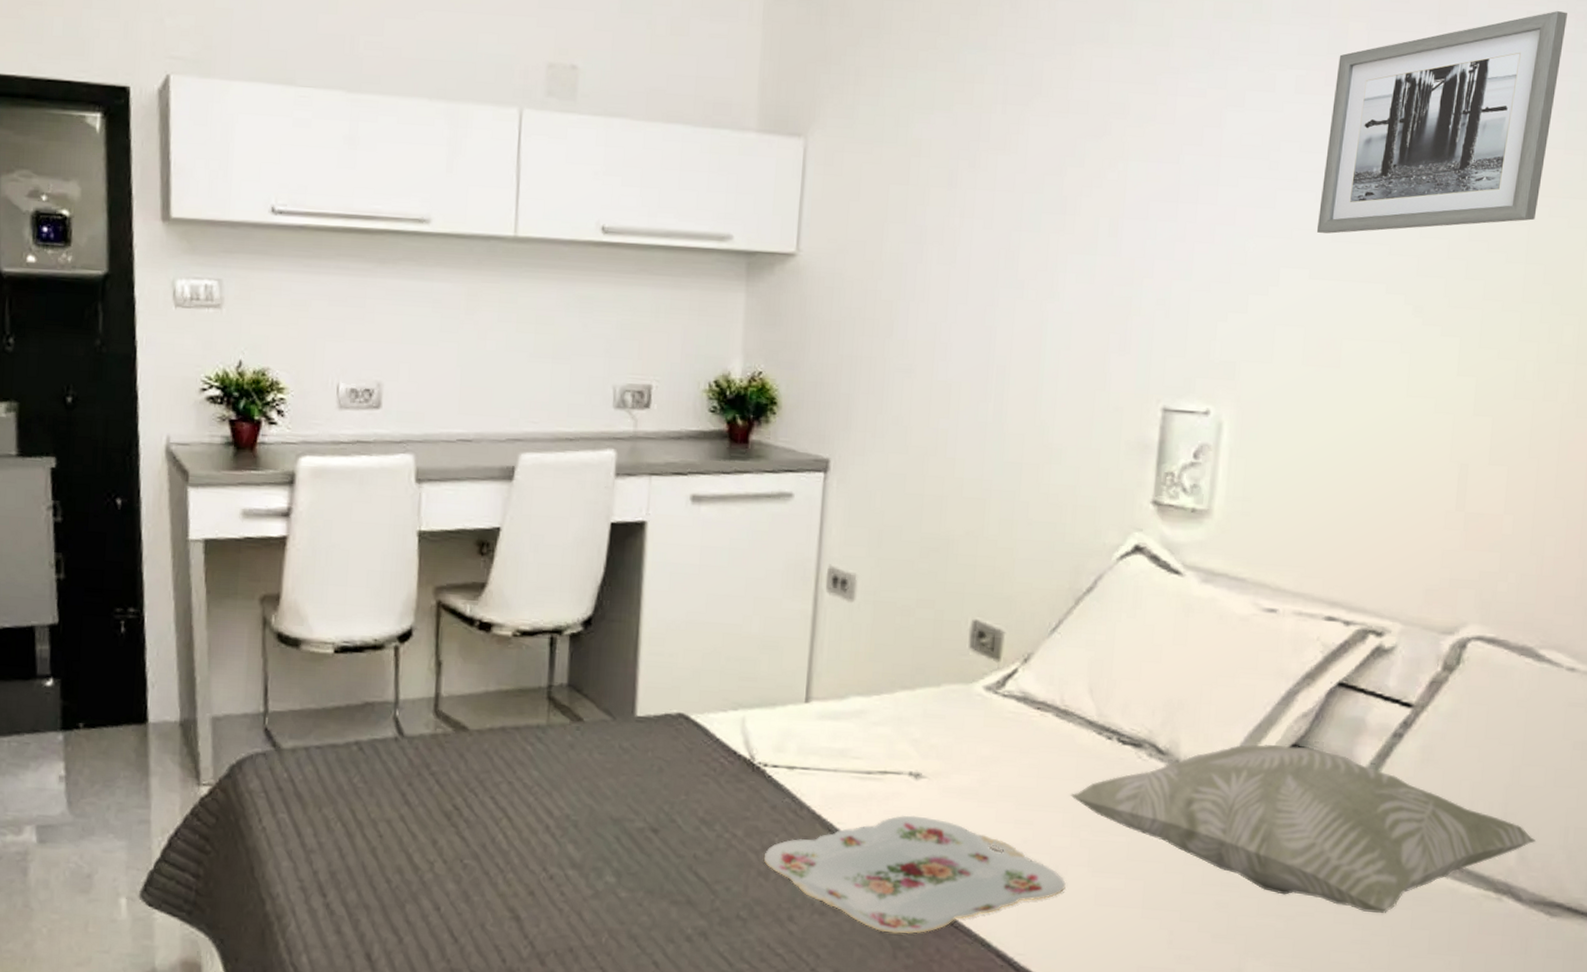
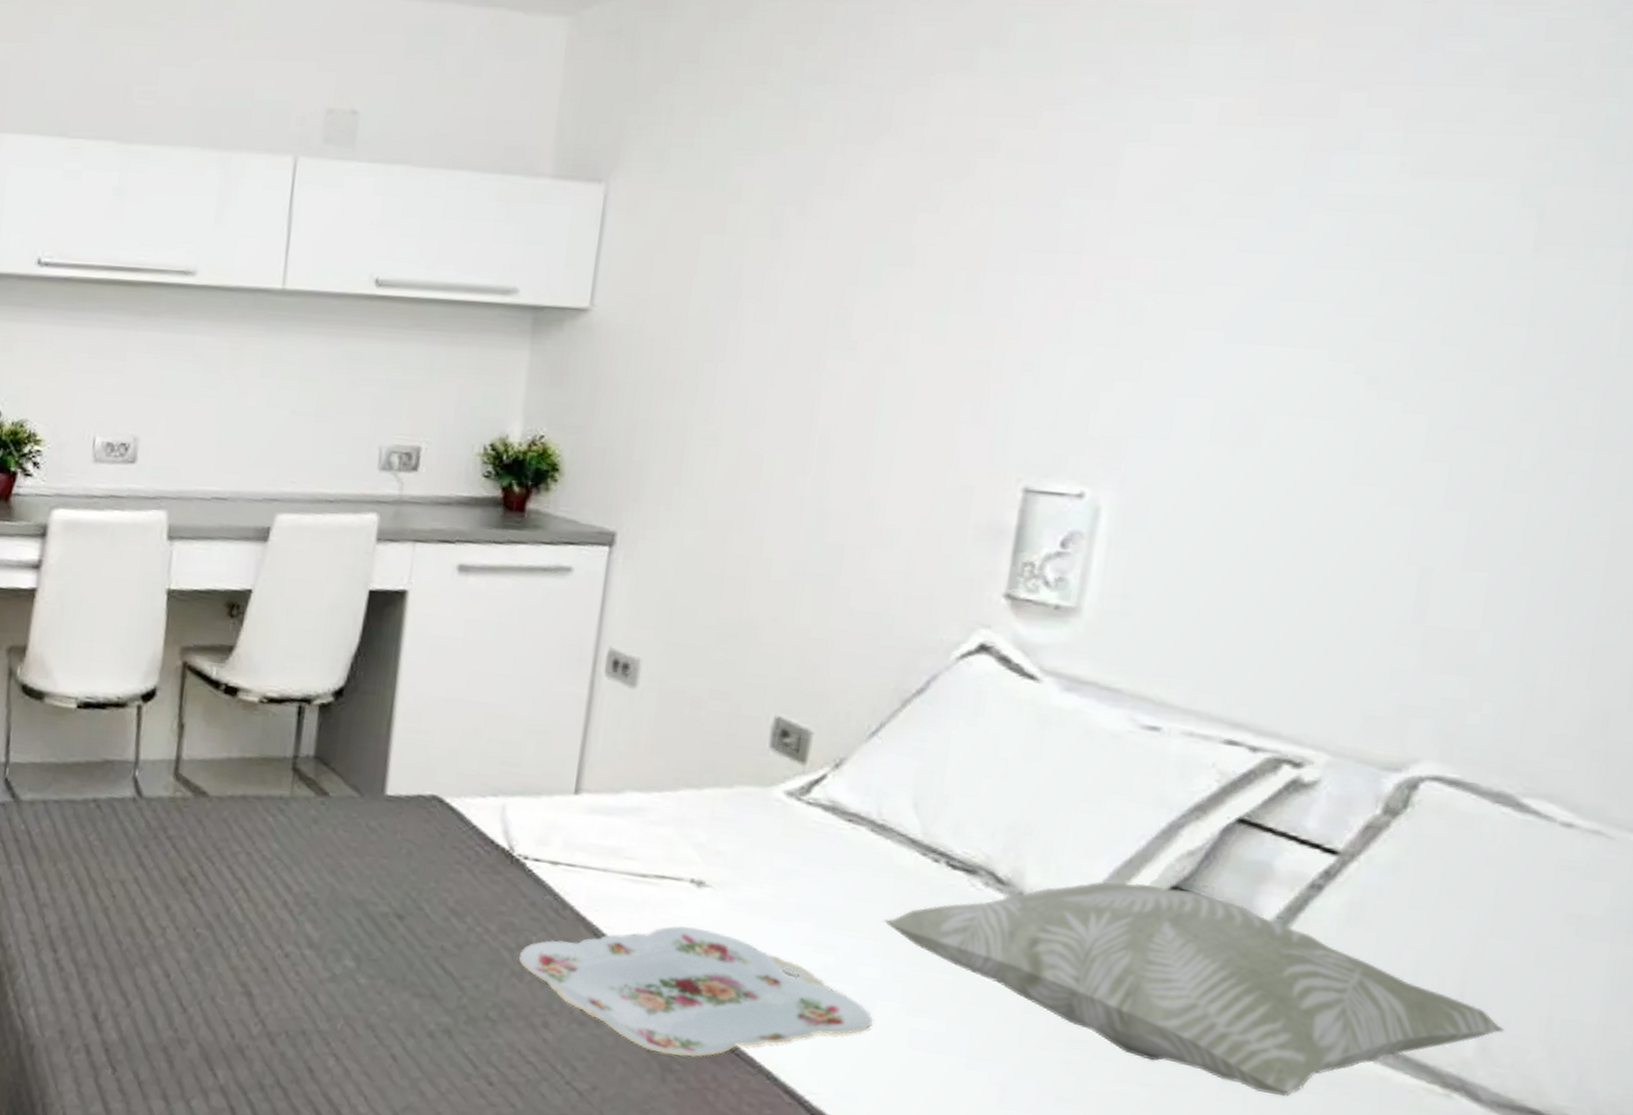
wall art: present [1316,11,1567,234] -> none [1237,17,1607,289]

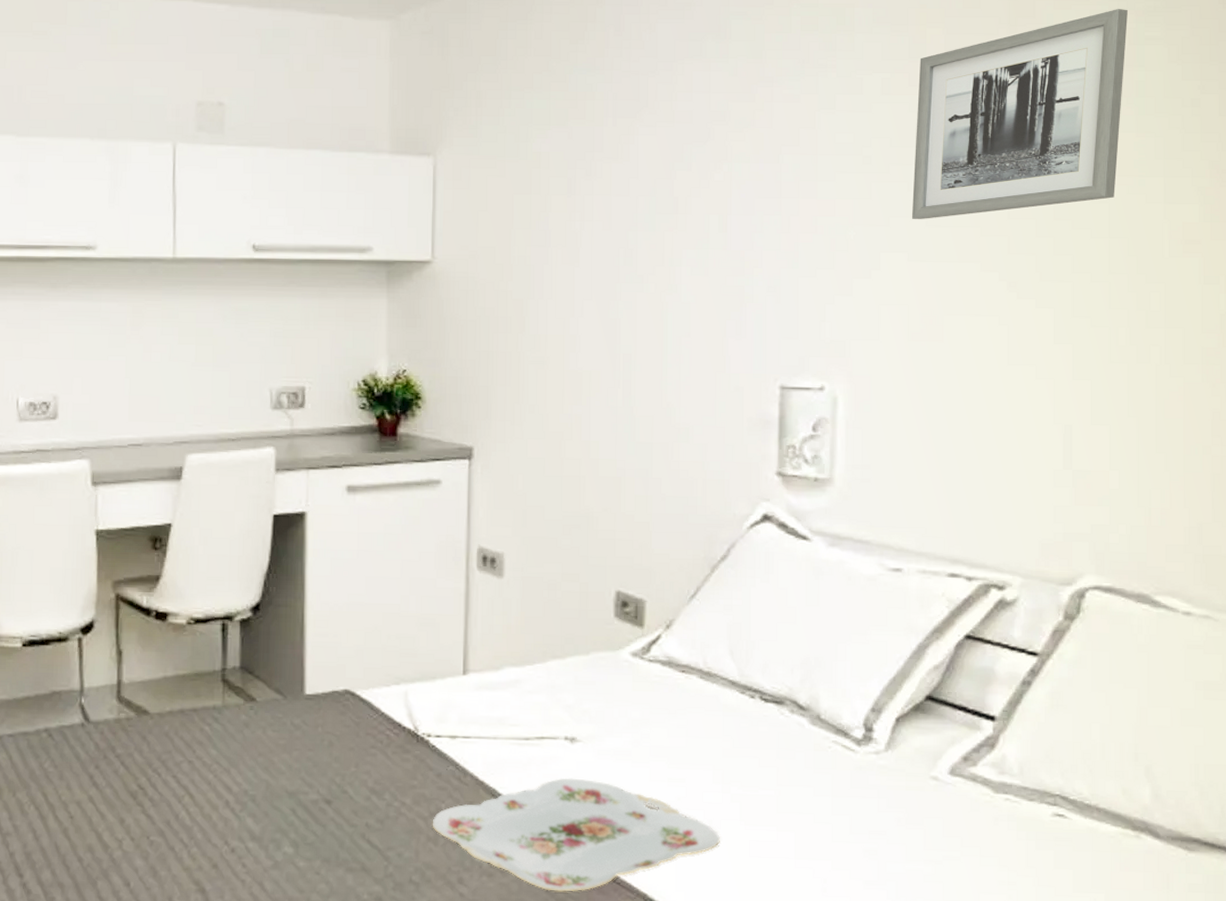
decorative pillow: present [884,881,1504,1096] -> none [719,696,1167,854]
wall art: none [1237,17,1607,289] -> present [911,9,1128,219]

